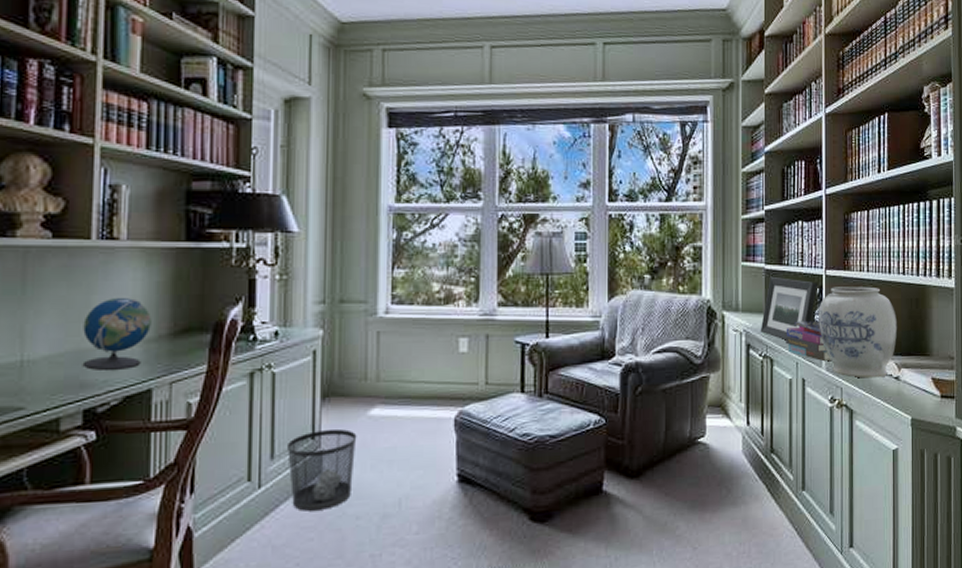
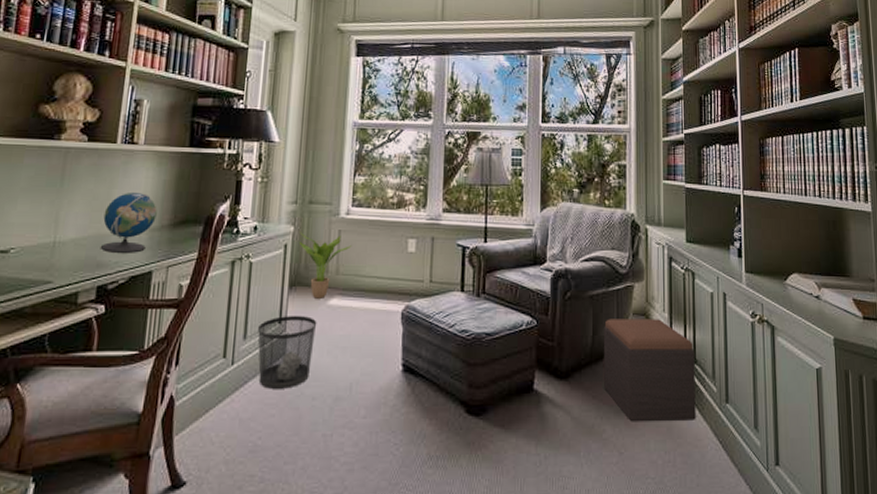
potted plant: none [330,335,394,409] -> present [298,232,352,299]
footstool: none [676,410,772,515] -> present [603,319,696,421]
picture frame: present [760,276,817,341] -> none [681,194,736,255]
books: present [786,320,832,362] -> none [706,237,752,278]
vase: present [819,286,898,379] -> none [737,206,816,296]

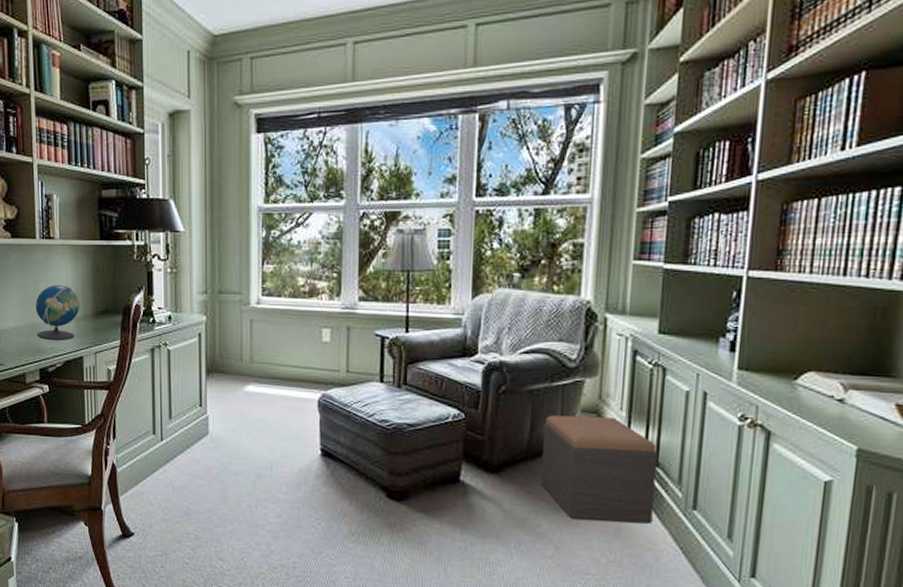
waste bin: present [257,315,317,389] -> none [181,399,235,464]
potted plant: present [298,232,352,299] -> none [212,321,265,385]

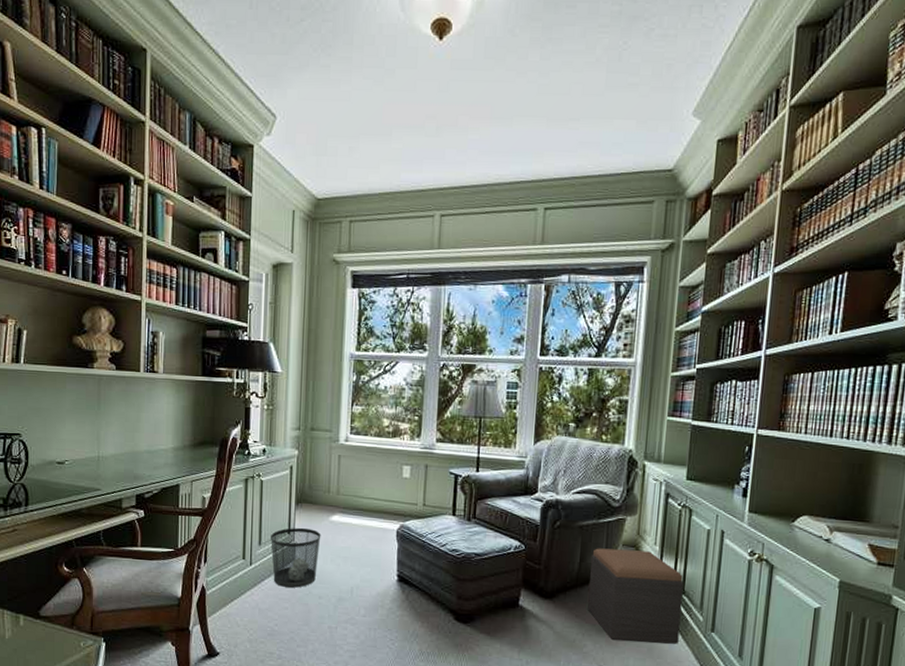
globe: present [35,284,80,340] -> none [135,415,179,468]
waste bin: none [181,399,235,464] -> present [270,527,321,588]

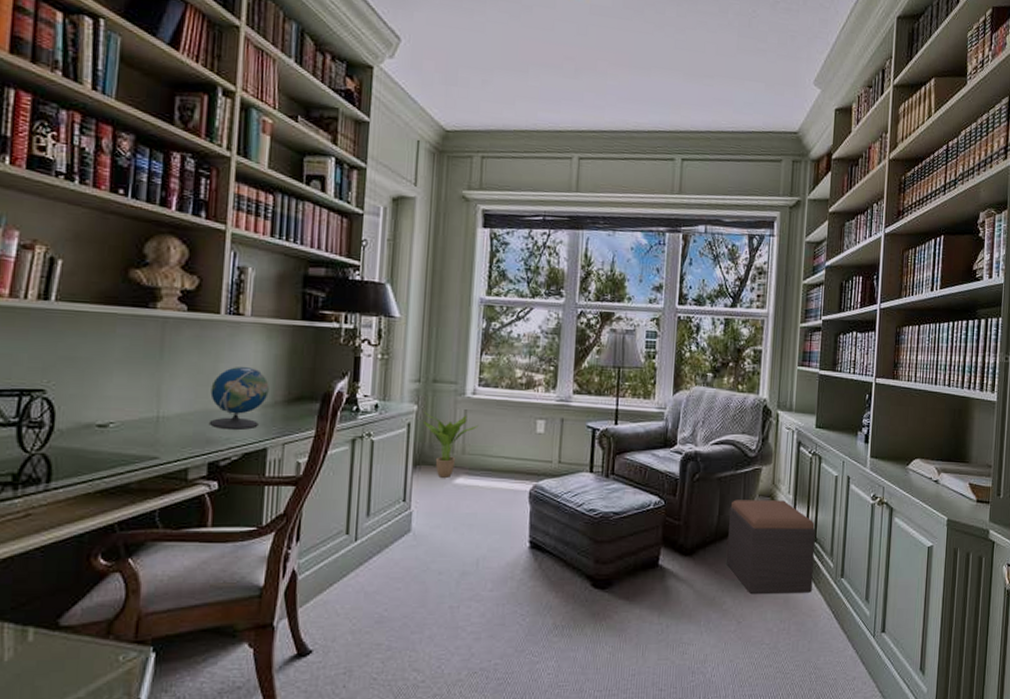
globe: none [135,415,179,468] -> present [210,366,269,430]
waste bin: present [270,527,321,588] -> none [381,493,443,564]
potted plant: none [303,455,351,515] -> present [422,411,479,478]

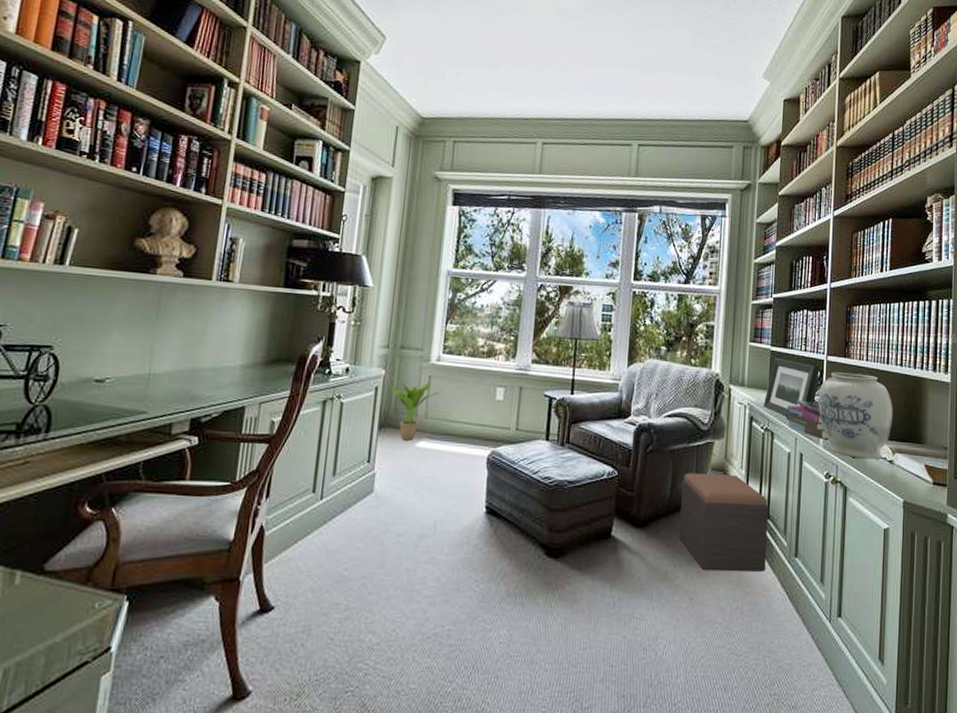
globe: present [210,366,269,430] -> none [195,328,251,388]
picture frame: none [811,381,867,441] -> present [763,357,819,417]
books: none [834,423,877,462] -> present [786,399,830,440]
vase: none [866,394,940,480] -> present [818,372,894,460]

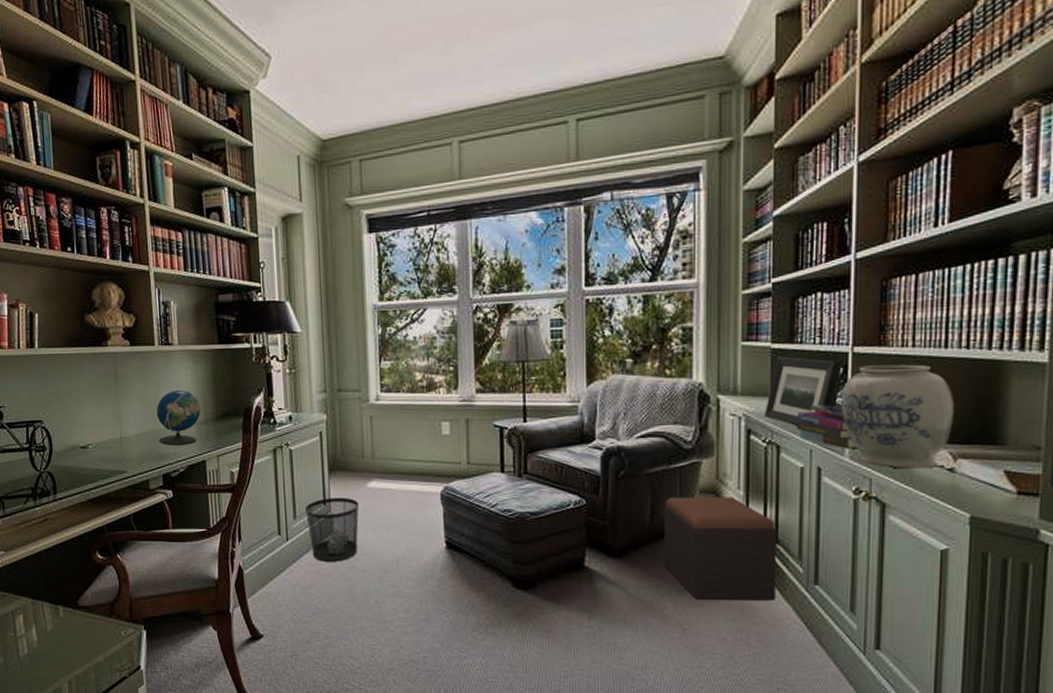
globe: none [195,328,251,388] -> present [156,389,201,445]
waste bin: none [346,455,405,525] -> present [306,497,359,562]
potted plant: present [389,375,442,441] -> none [332,419,385,482]

